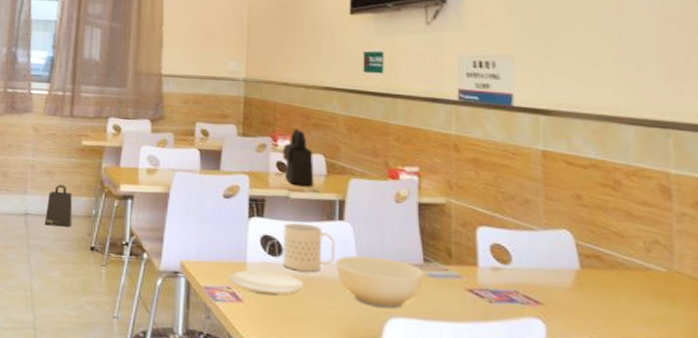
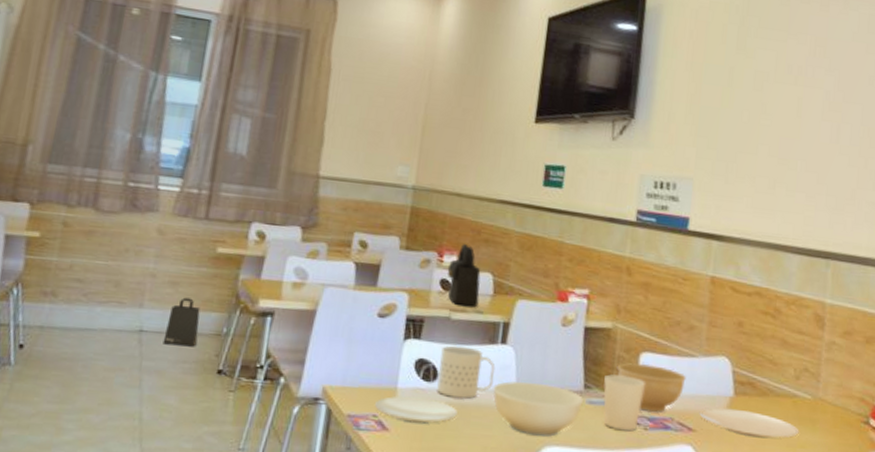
dixie cup: none [443,248,485,304] -> present [603,374,645,431]
soup bowl: none [454,236,527,286] -> present [616,362,686,413]
plate: none [545,280,657,313] -> present [699,407,799,439]

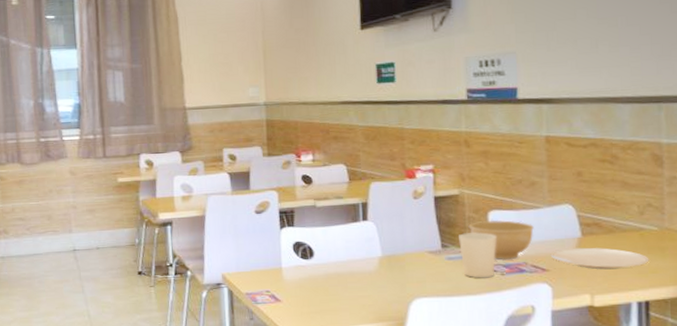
shopping bag: present [163,297,201,347] -> none [92,220,118,258]
plate: present [375,396,458,424] -> none [266,272,335,293]
mug: present [437,345,495,399] -> none [313,227,362,270]
handbag: present [447,244,481,307] -> none [306,143,338,195]
bowl: present [492,380,583,436] -> none [362,248,443,291]

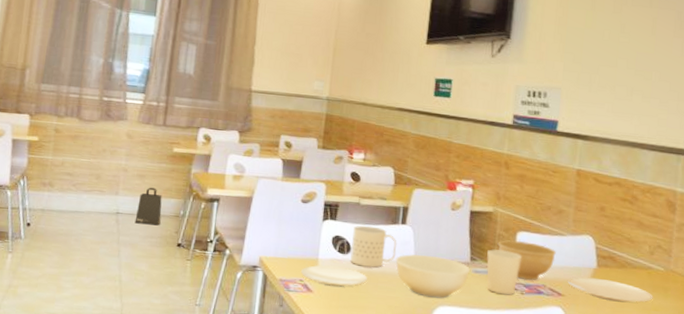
shopping bag: none [92,220,118,258] -> present [135,187,162,226]
plate: none [266,272,335,293] -> present [301,265,367,287]
mug: none [313,227,362,270] -> present [350,225,397,268]
bowl: none [362,248,443,291] -> present [395,253,470,298]

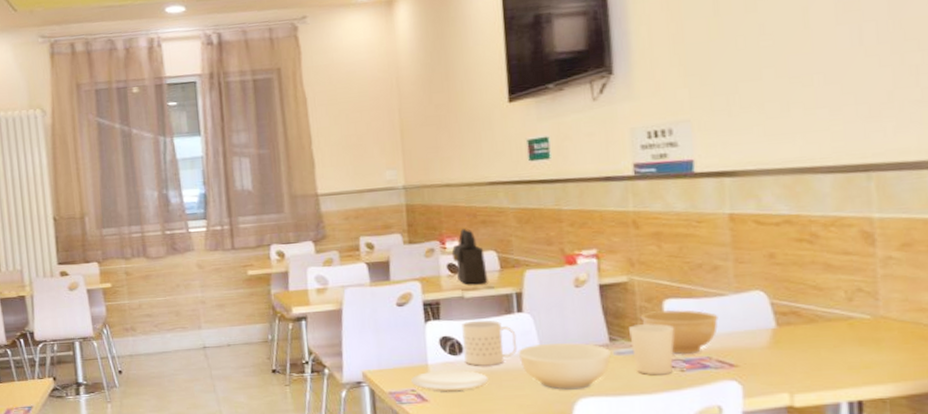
shopping bag: present [135,187,162,226] -> none [223,315,250,356]
handbag: none [356,144,384,195] -> present [451,229,488,285]
plate: present [567,277,653,303] -> none [739,339,861,365]

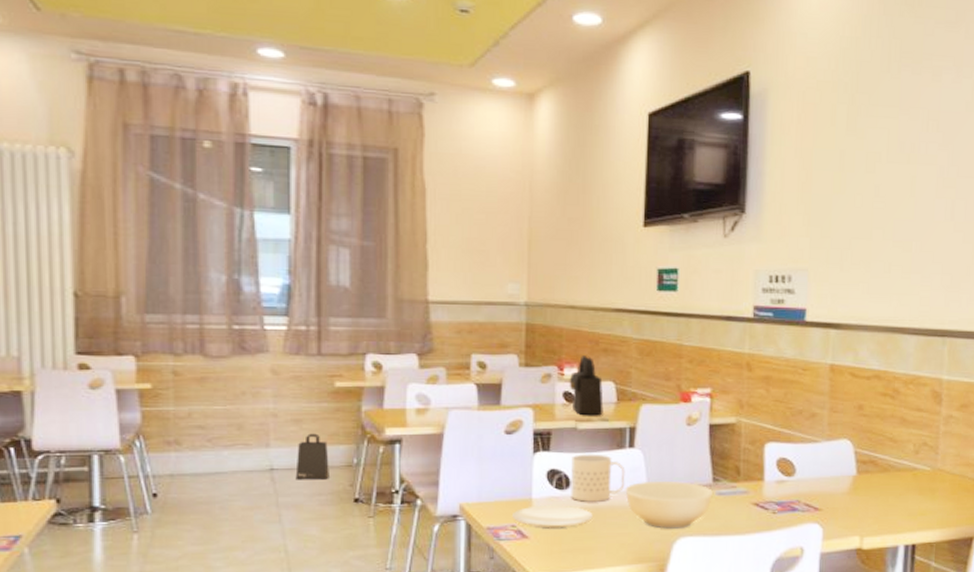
shopping bag: none [223,315,250,356] -> present [295,433,329,480]
dixie cup: present [629,324,674,375] -> none [731,466,771,517]
soup bowl: present [640,309,718,355] -> none [743,453,810,498]

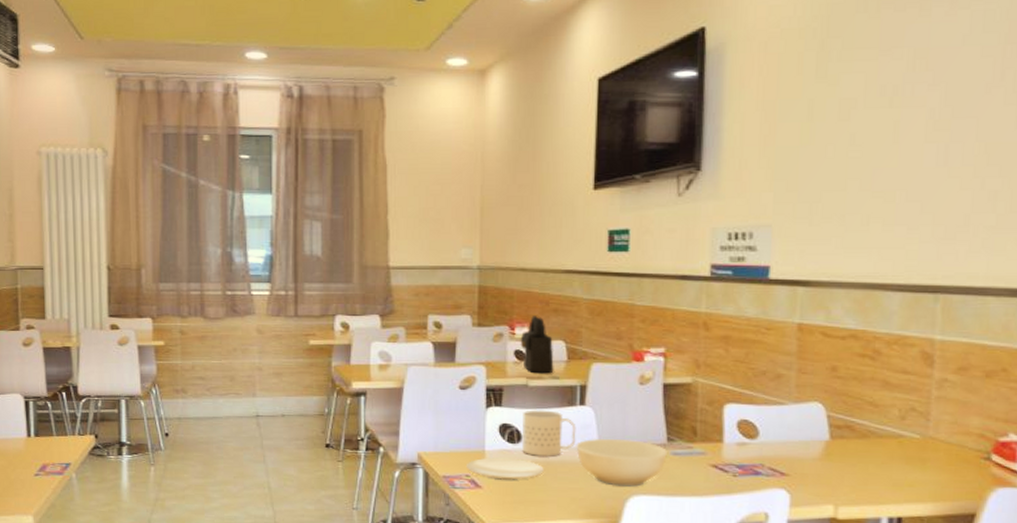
shopping bag: present [295,433,329,480] -> none [277,385,305,427]

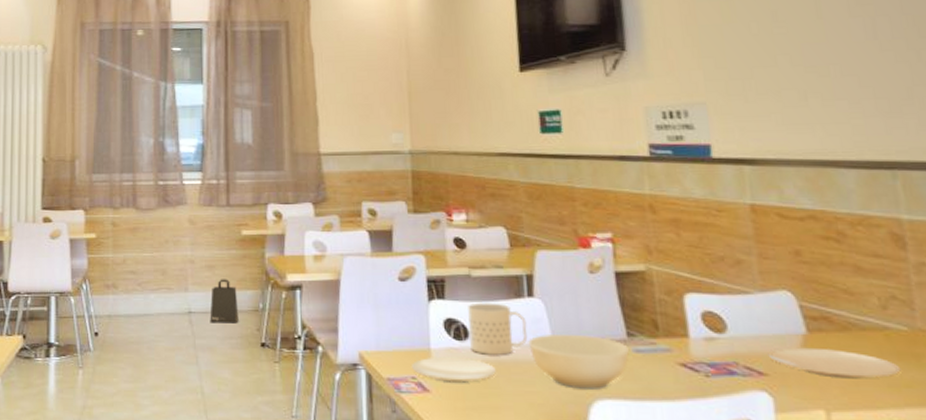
shopping bag: none [277,385,305,427] -> present [210,279,239,324]
handbag: present [520,316,554,374] -> none [458,201,497,263]
plate: none [792,451,907,479] -> present [768,347,901,379]

